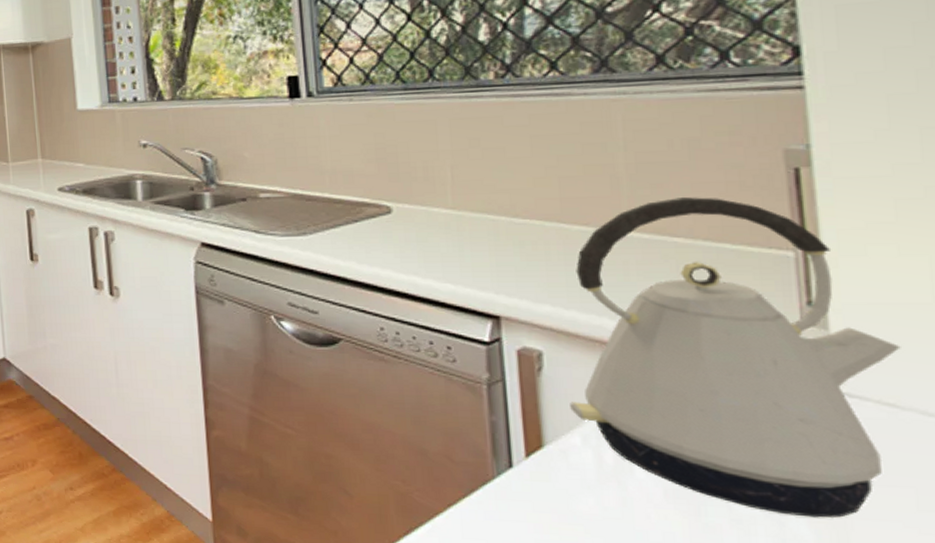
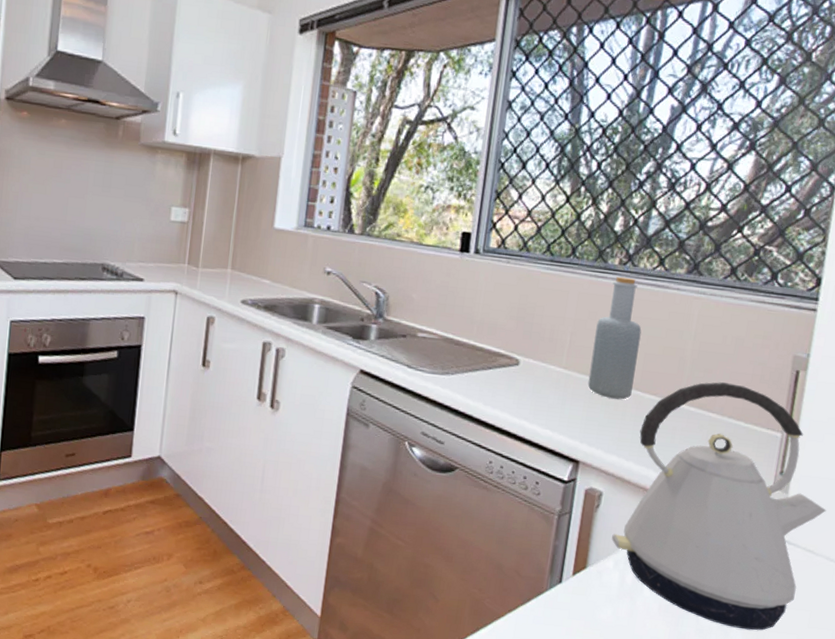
bottle: none [482,91,552,237] -> present [587,276,642,400]

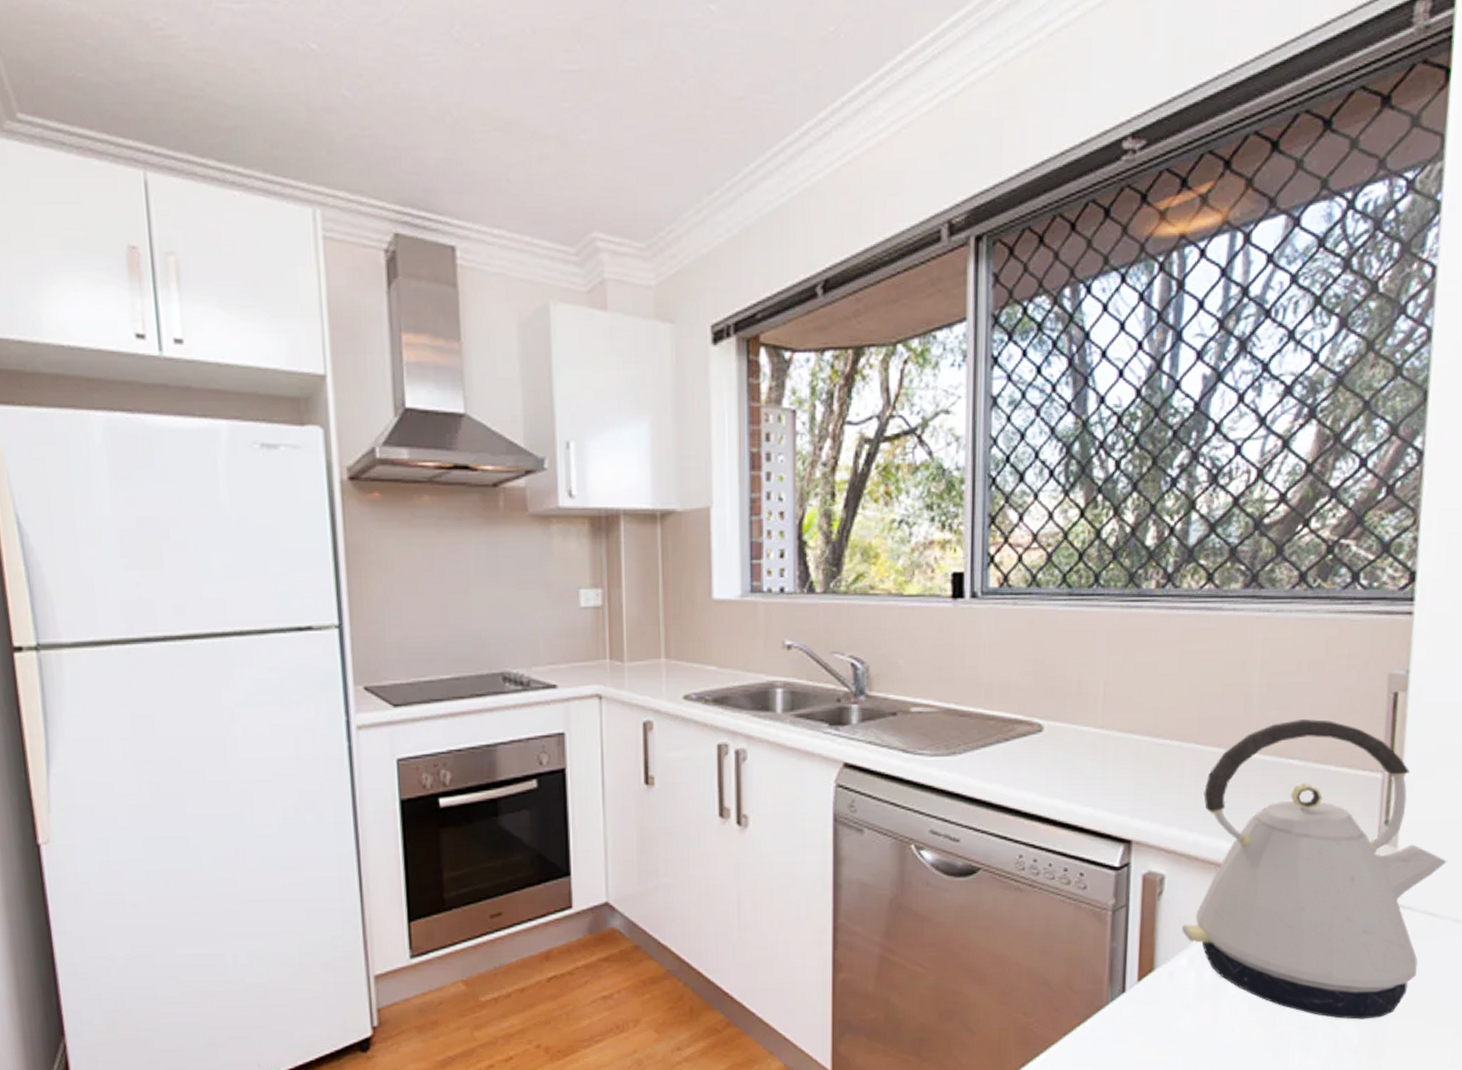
bottle: present [587,276,642,400] -> none [1132,603,1193,758]

